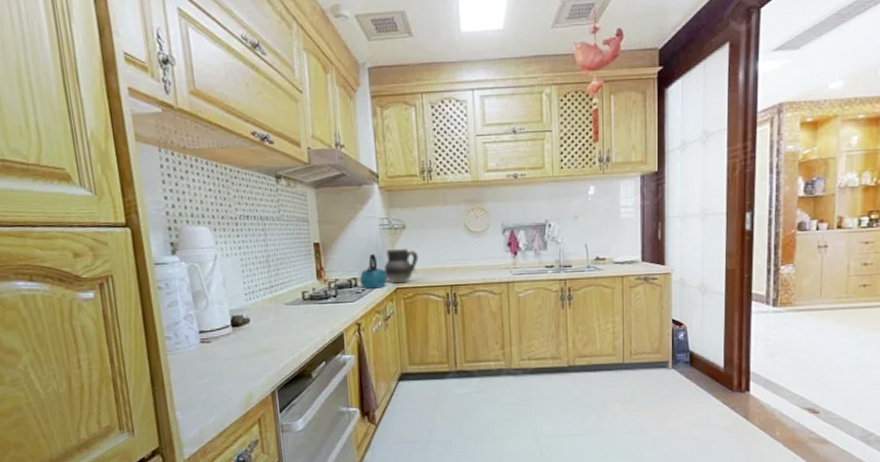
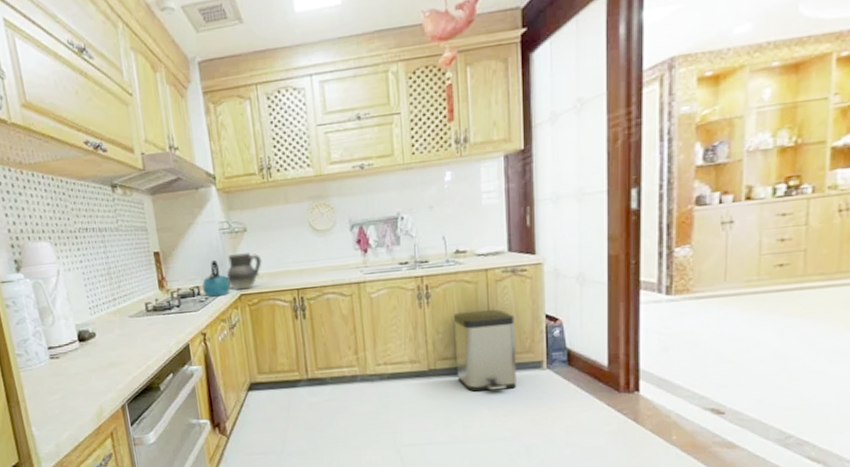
pedal bin: none [592,313,645,388] -> present [453,309,517,392]

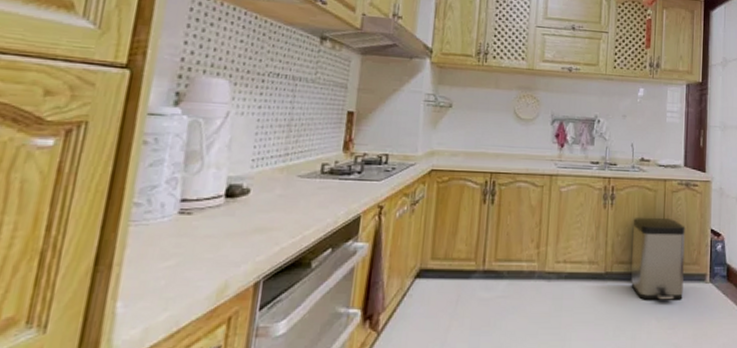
kettle: present [202,259,231,298] -> none [392,129,423,170]
ceramic jug: present [226,253,262,290] -> none [420,127,461,165]

